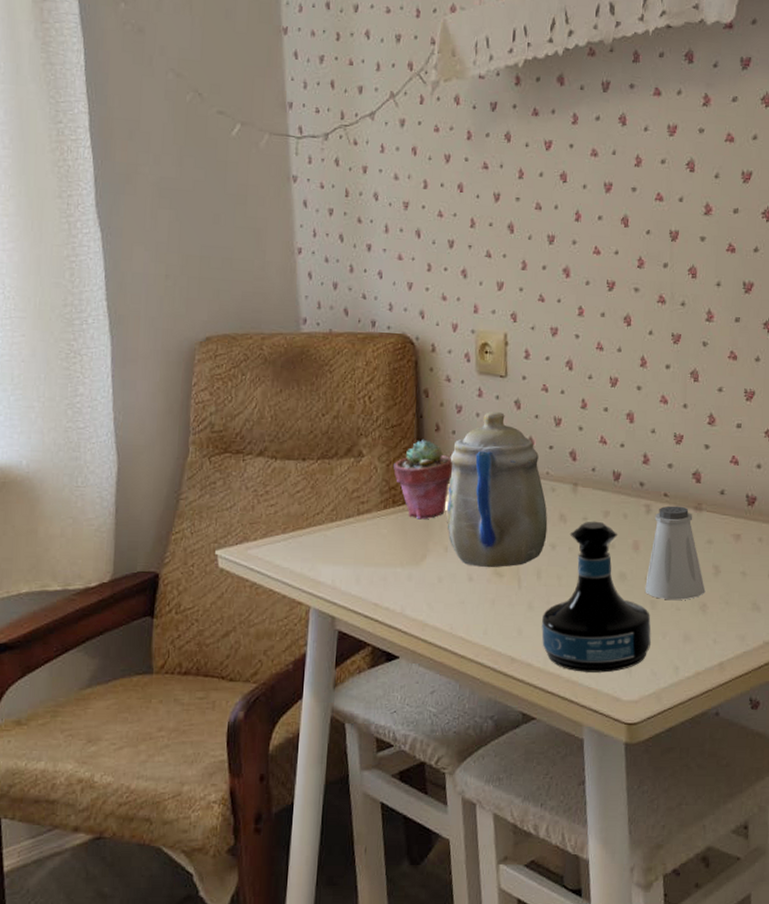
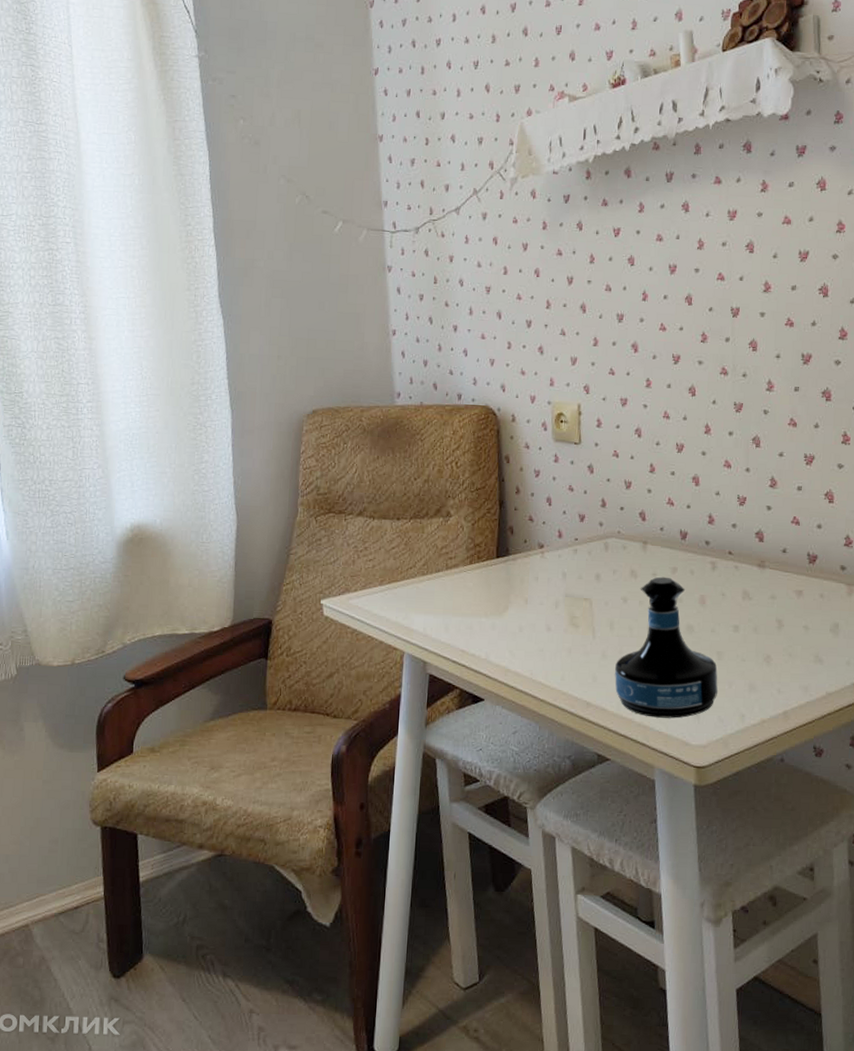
potted succulent: present [392,439,453,520] -> none [477,500,532,574]
teapot: present [446,412,548,568] -> none [526,476,620,619]
saltshaker: present [645,505,706,600] -> none [711,563,770,652]

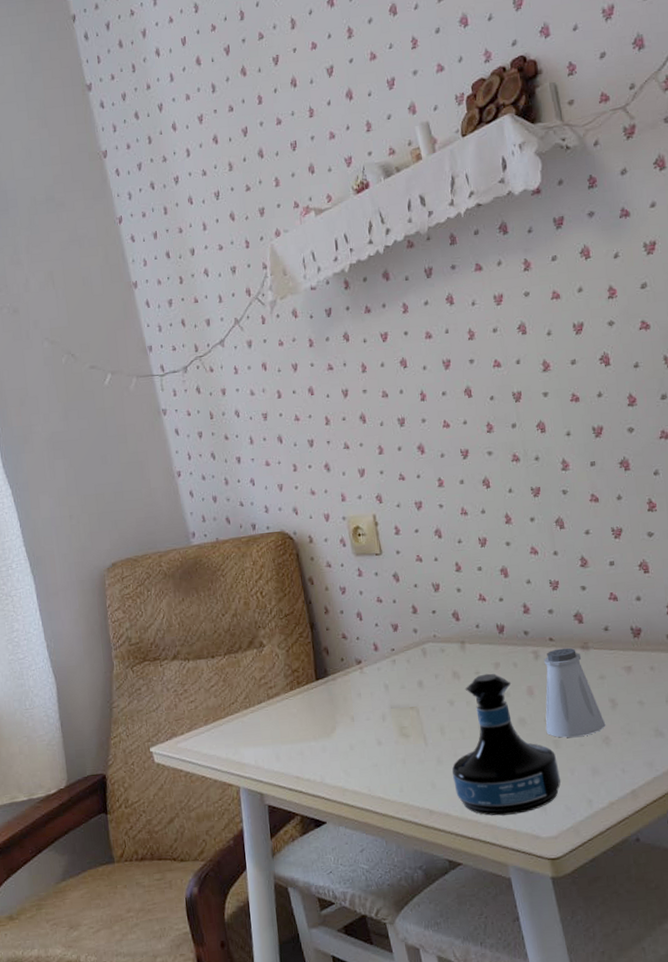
saltshaker: none [711,563,770,652] -> present [544,647,606,738]

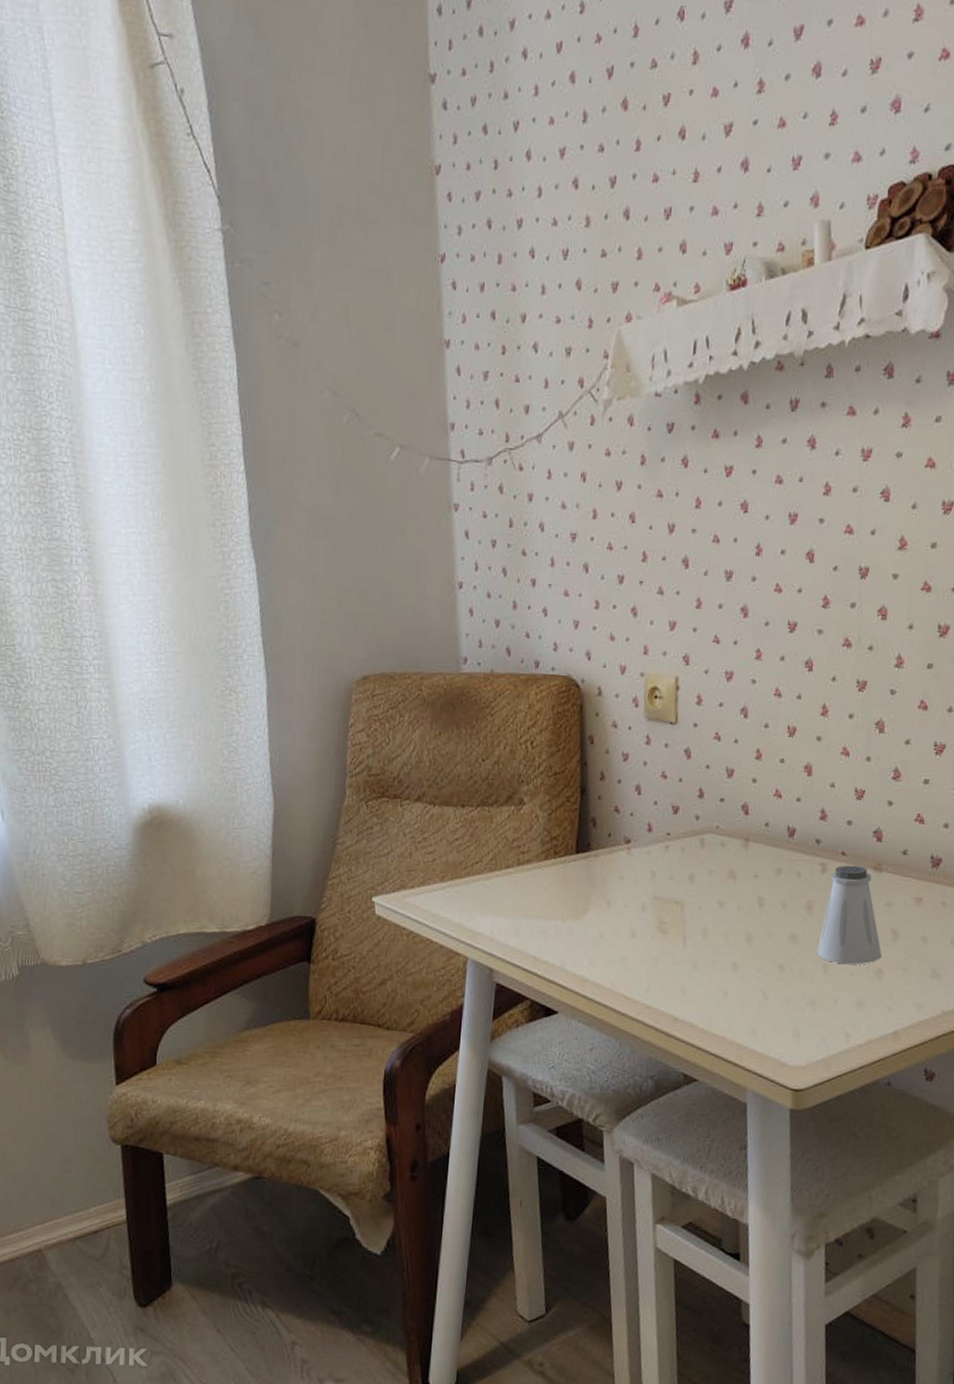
tequila bottle: present [452,673,561,816] -> none [706,878,823,1037]

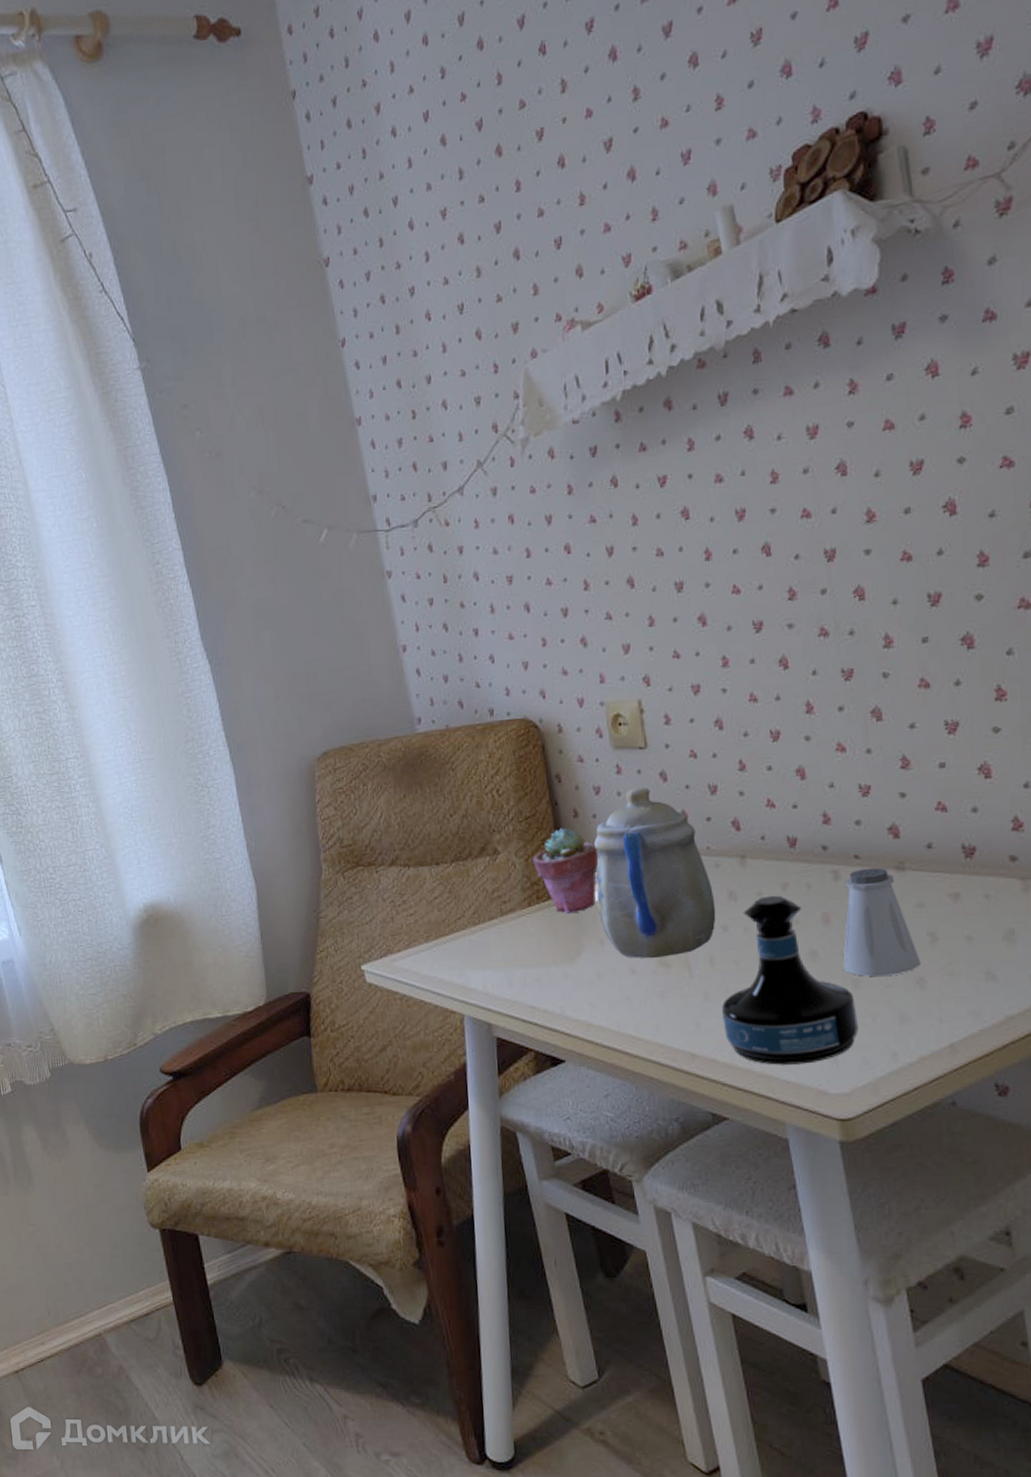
potted succulent: none [554,787,618,872] -> present [532,827,599,914]
teapot: none [610,760,716,925] -> present [593,787,716,959]
tequila bottle: none [706,878,823,1037] -> present [722,895,858,1065]

